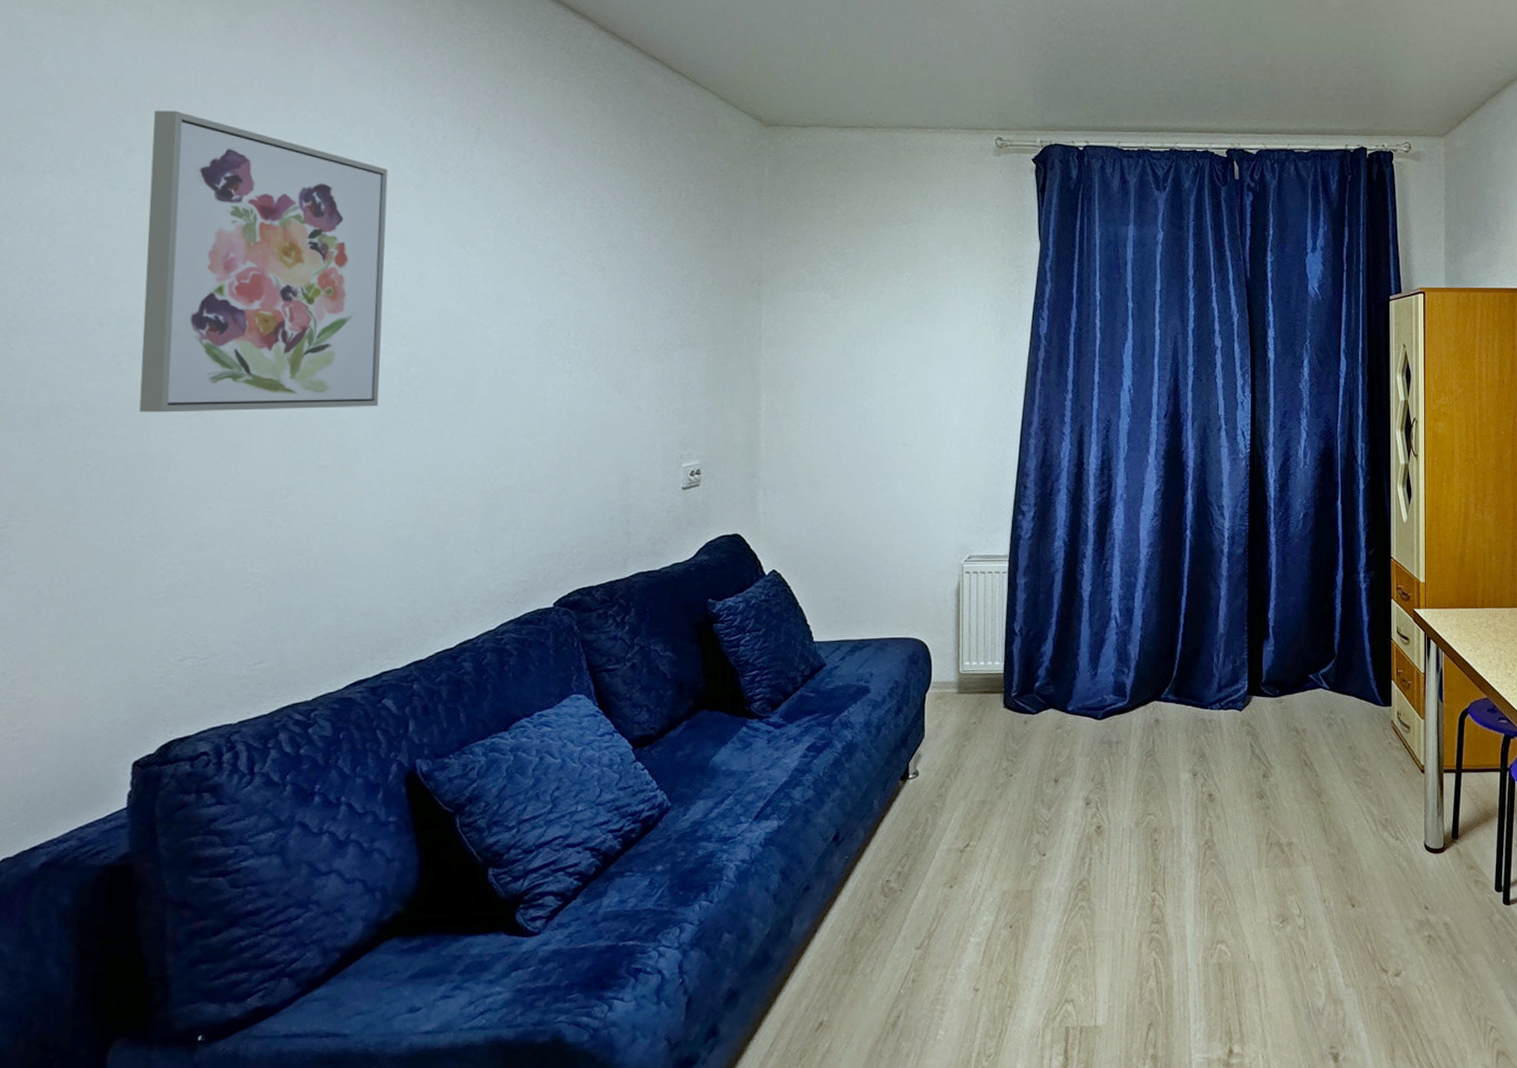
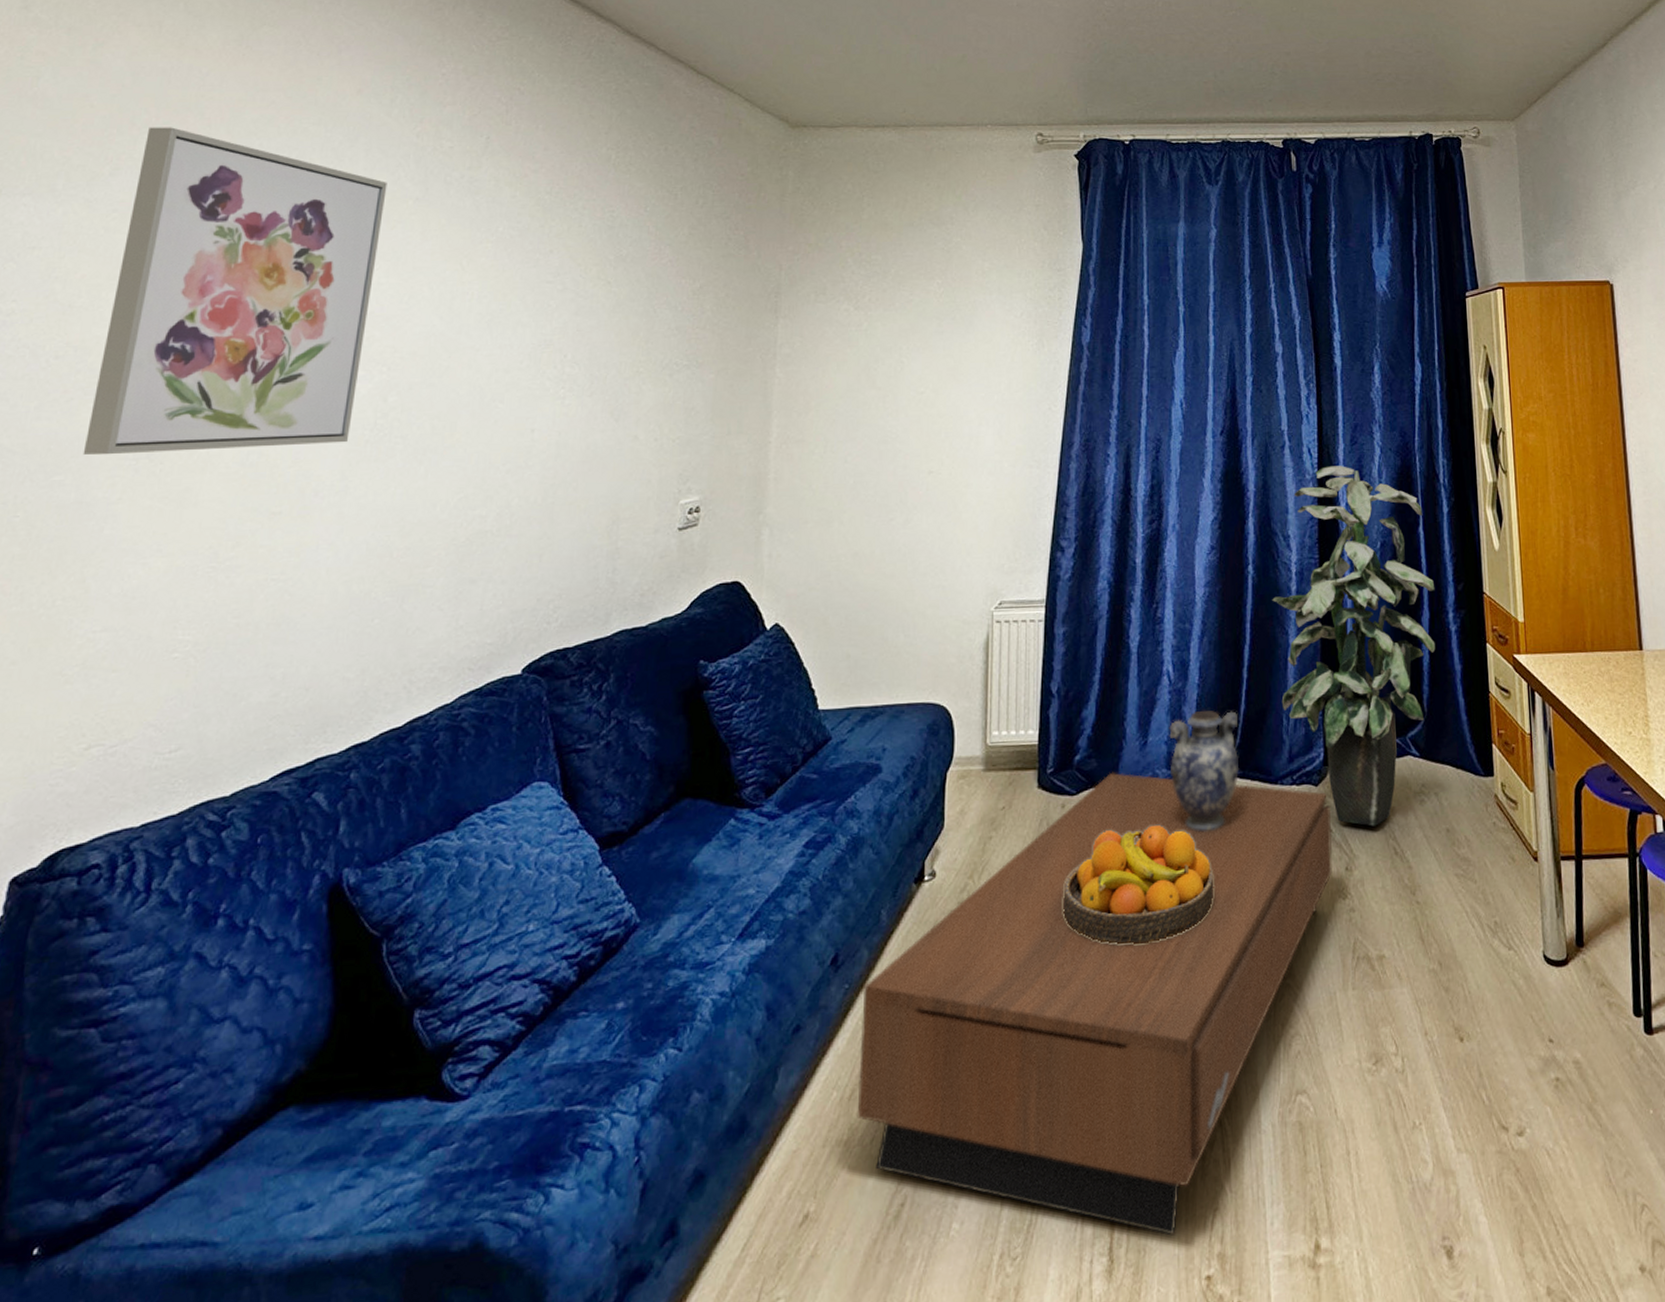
coffee table: none [859,696,1253,1042] -> present [857,772,1333,1236]
fruit bowl: none [1026,738,1153,830] -> present [1063,824,1214,945]
decorative vase: none [1116,648,1176,745] -> present [1169,710,1240,832]
indoor plant: none [1207,447,1349,743] -> present [1272,466,1436,826]

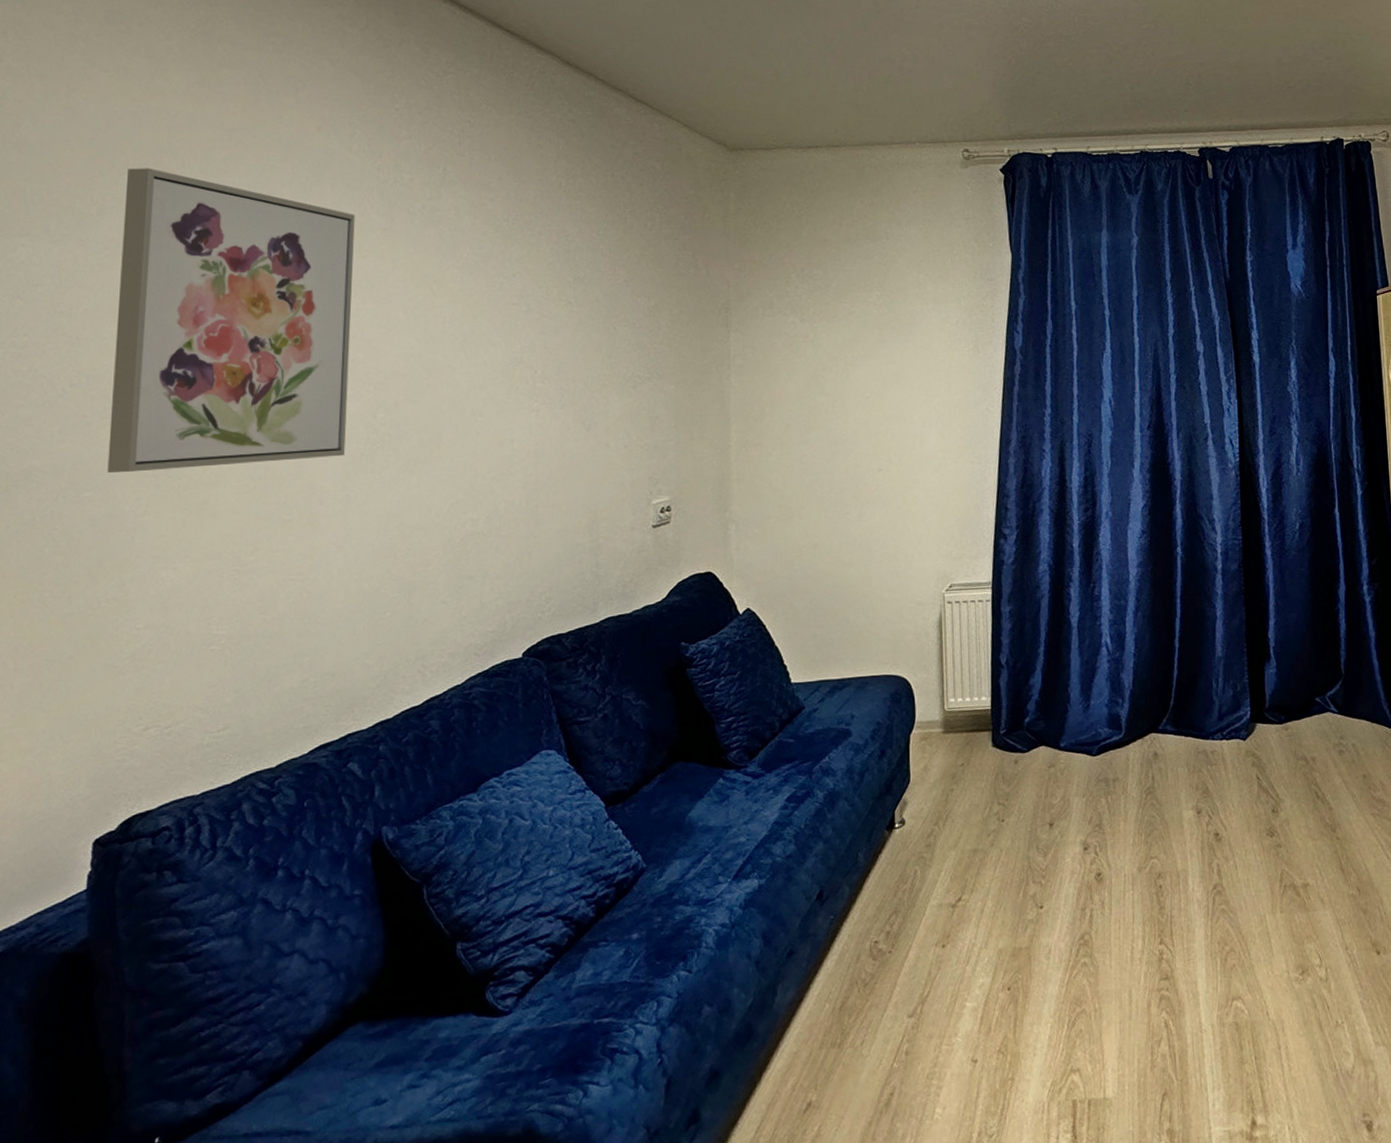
coffee table: present [857,772,1333,1236] -> none [846,731,1260,1116]
fruit bowl: present [1063,824,1214,945] -> none [1019,776,1155,879]
decorative vase: present [1169,710,1240,832] -> none [1109,676,1174,782]
indoor plant: present [1272,466,1436,826] -> none [1200,454,1351,774]

